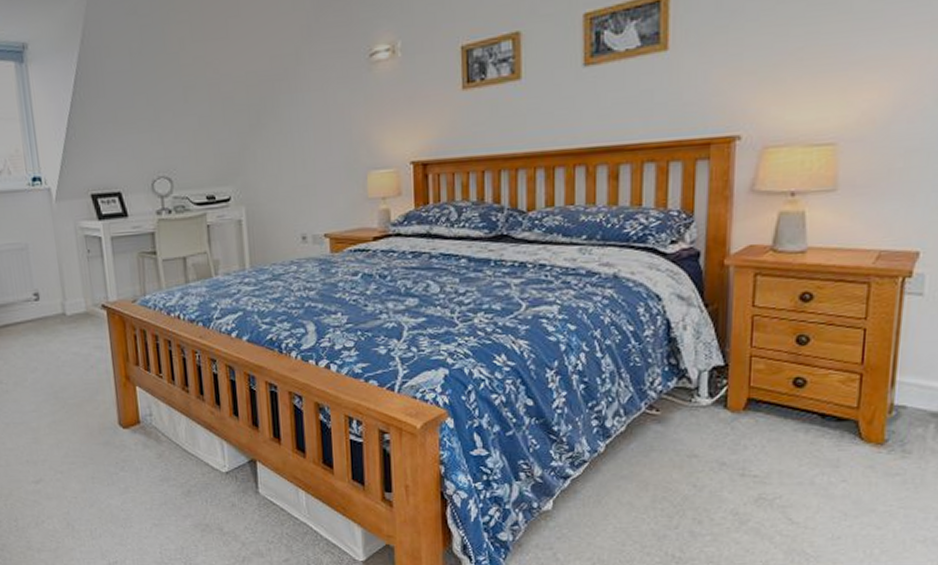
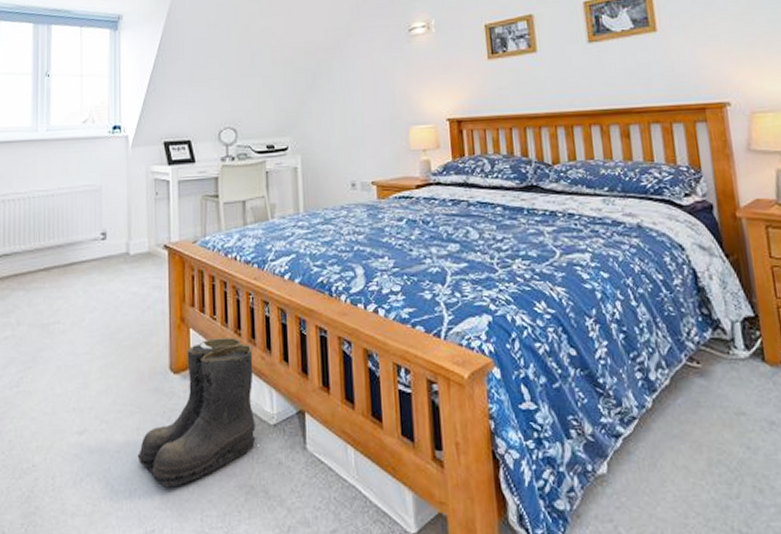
boots: none [94,394,209,527] -> present [137,338,256,488]

